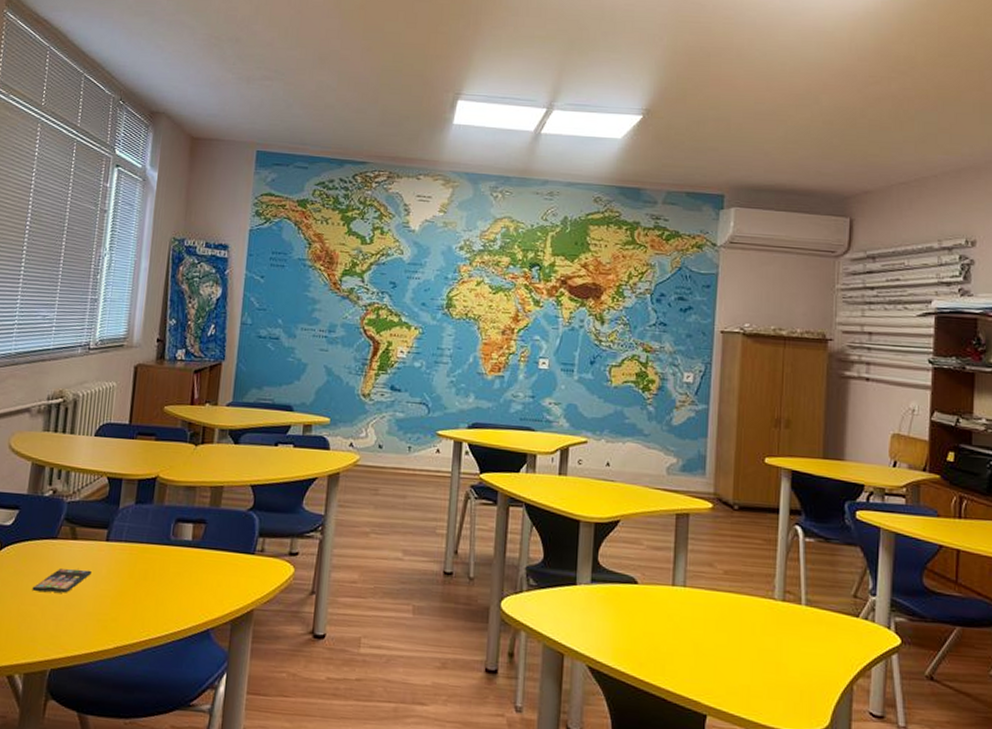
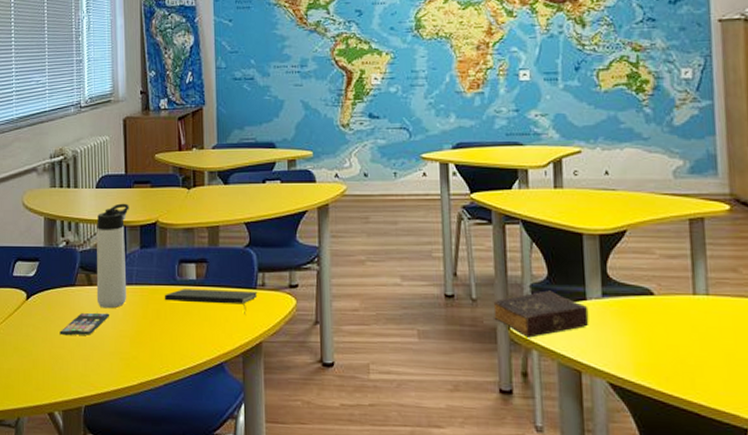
thermos bottle: none [79,454,129,566] -> present [96,203,129,309]
notepad: none [154,549,256,580] -> present [164,289,258,315]
book: none [487,573,577,619] -> present [492,290,589,338]

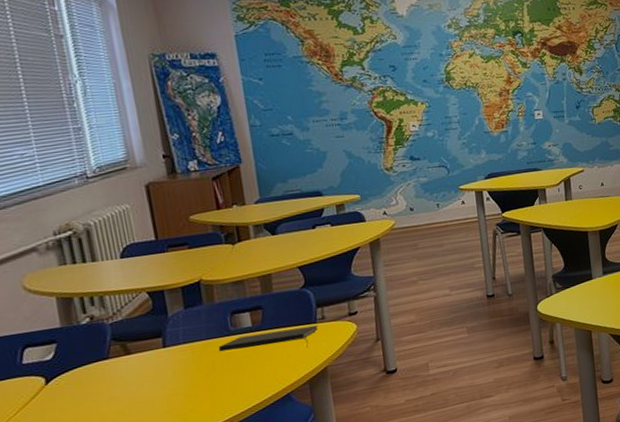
smartphone: present [59,312,109,336] -> none [96,376,156,410]
thermos bottle: present [96,203,129,309] -> none [126,268,175,374]
book: present [492,290,589,338] -> none [525,277,595,315]

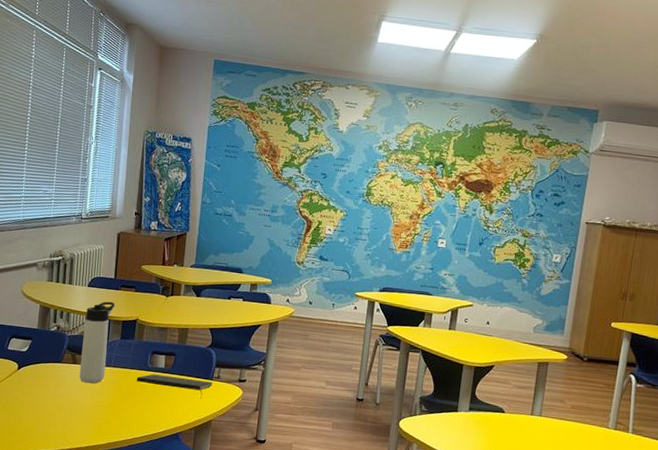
thermos bottle: none [126,268,175,374] -> present [79,301,115,384]

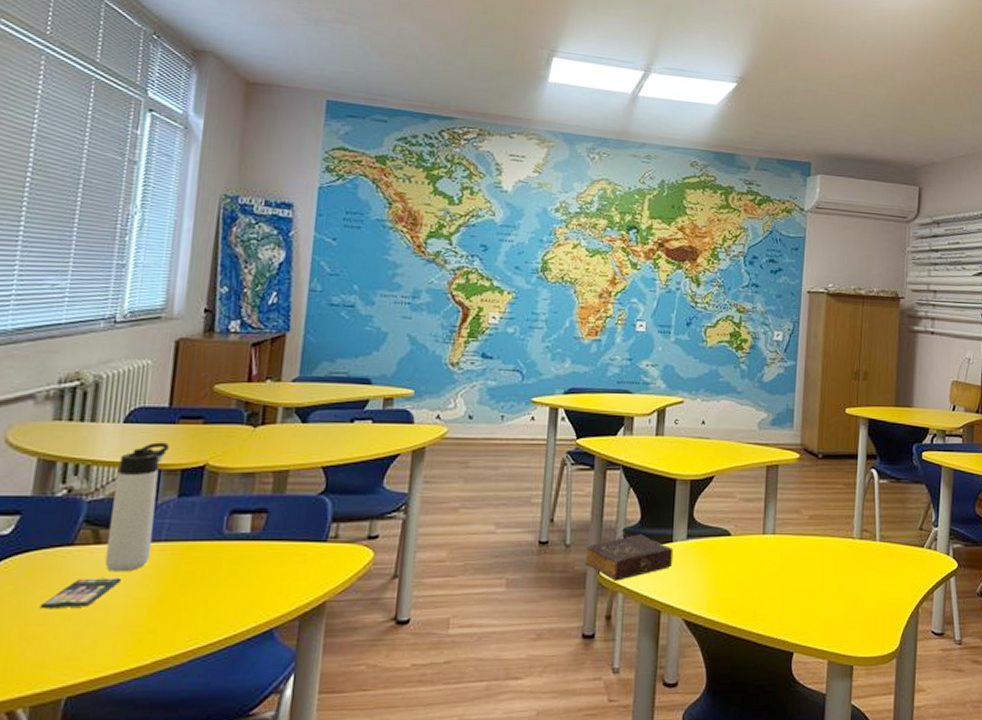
smartphone: none [44,385,88,403] -> present [40,577,121,610]
notepad: present [136,374,213,398] -> none [203,544,328,571]
book: none [389,402,458,435] -> present [584,534,674,581]

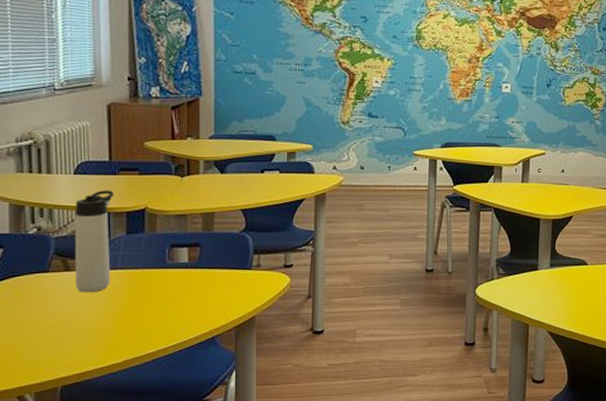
smartphone: present [40,577,121,610] -> none [30,297,90,321]
book: present [584,534,674,581] -> none [464,264,539,301]

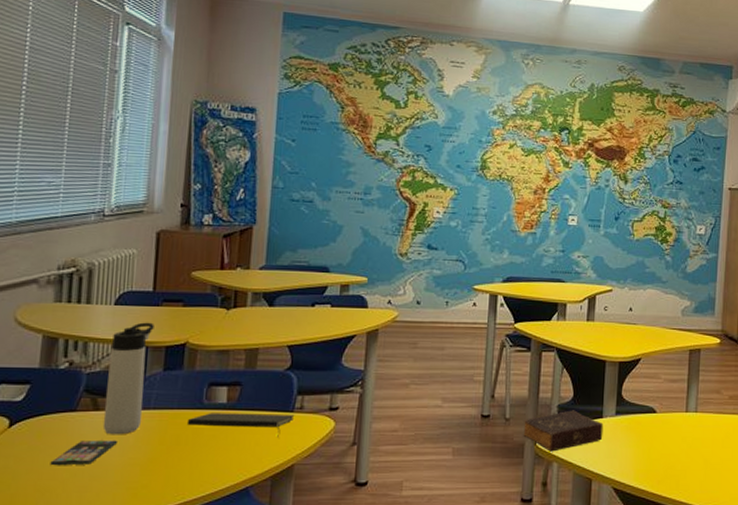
smartphone: none [30,297,90,321] -> present [50,440,117,466]
notepad: none [153,271,253,293] -> present [186,413,295,438]
book: none [464,264,539,301] -> present [522,410,604,452]

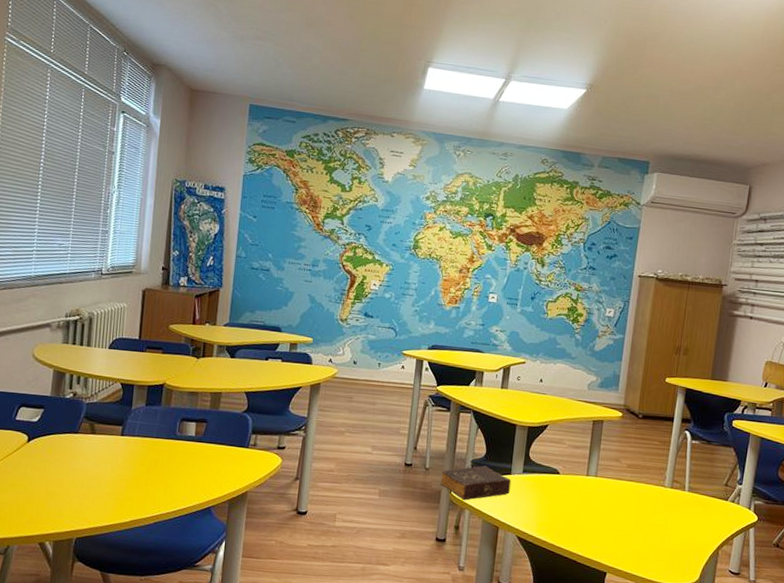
smartphone: present [50,440,117,466] -> none [58,458,109,477]
thermos bottle: present [102,322,154,435] -> none [98,364,139,456]
notepad: present [186,413,295,438] -> none [163,443,249,468]

